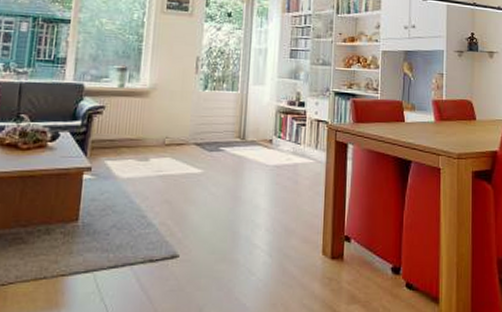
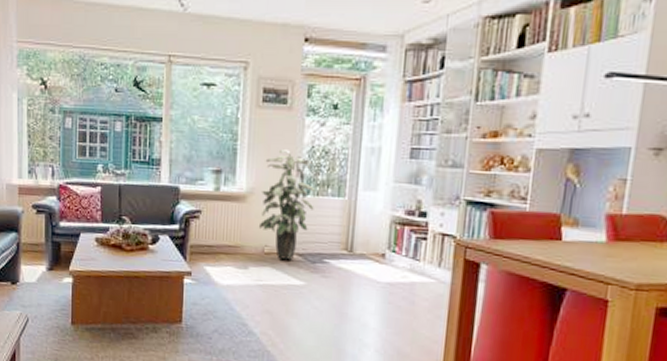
indoor plant: none [160,50,213,150] -> present [258,149,316,260]

